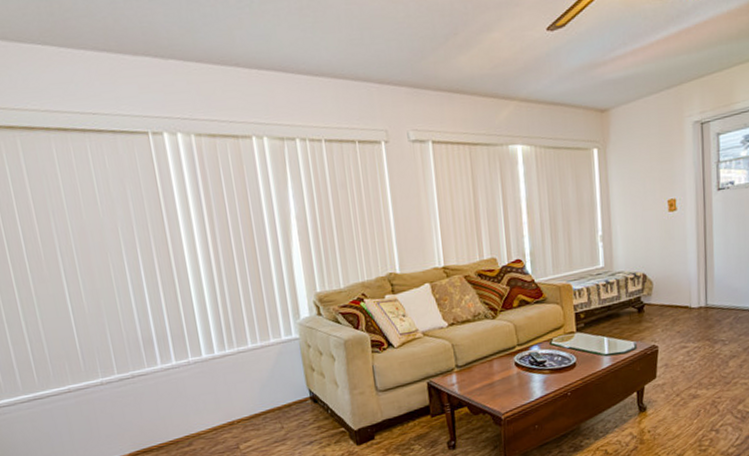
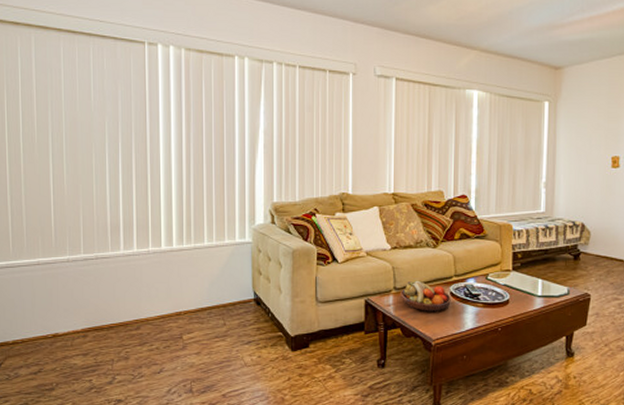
fruit bowl: none [463,354,517,386] -> present [401,280,451,311]

